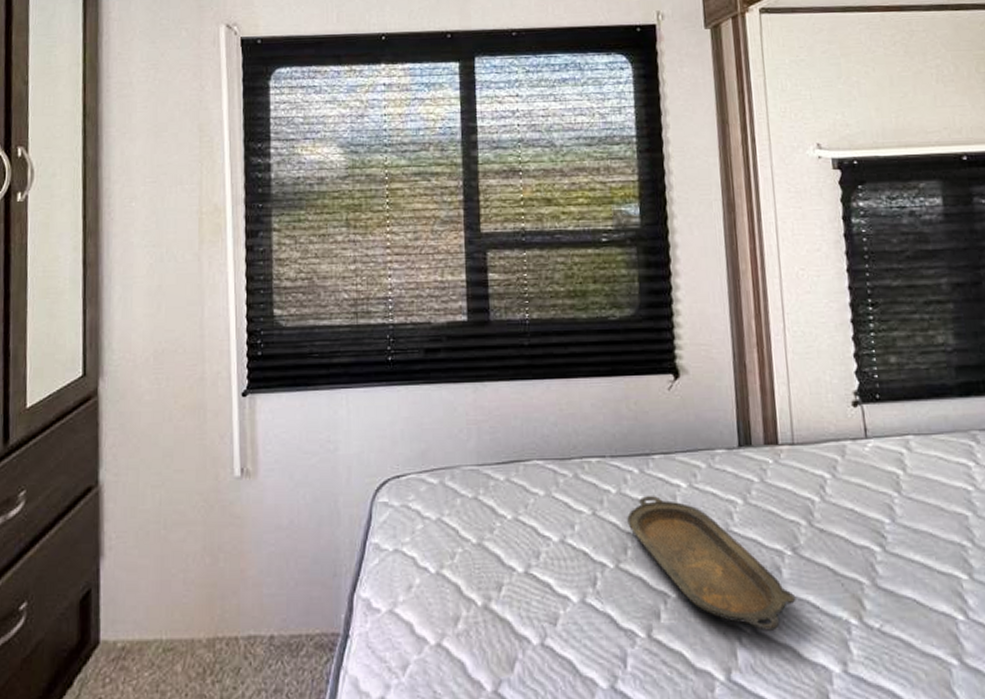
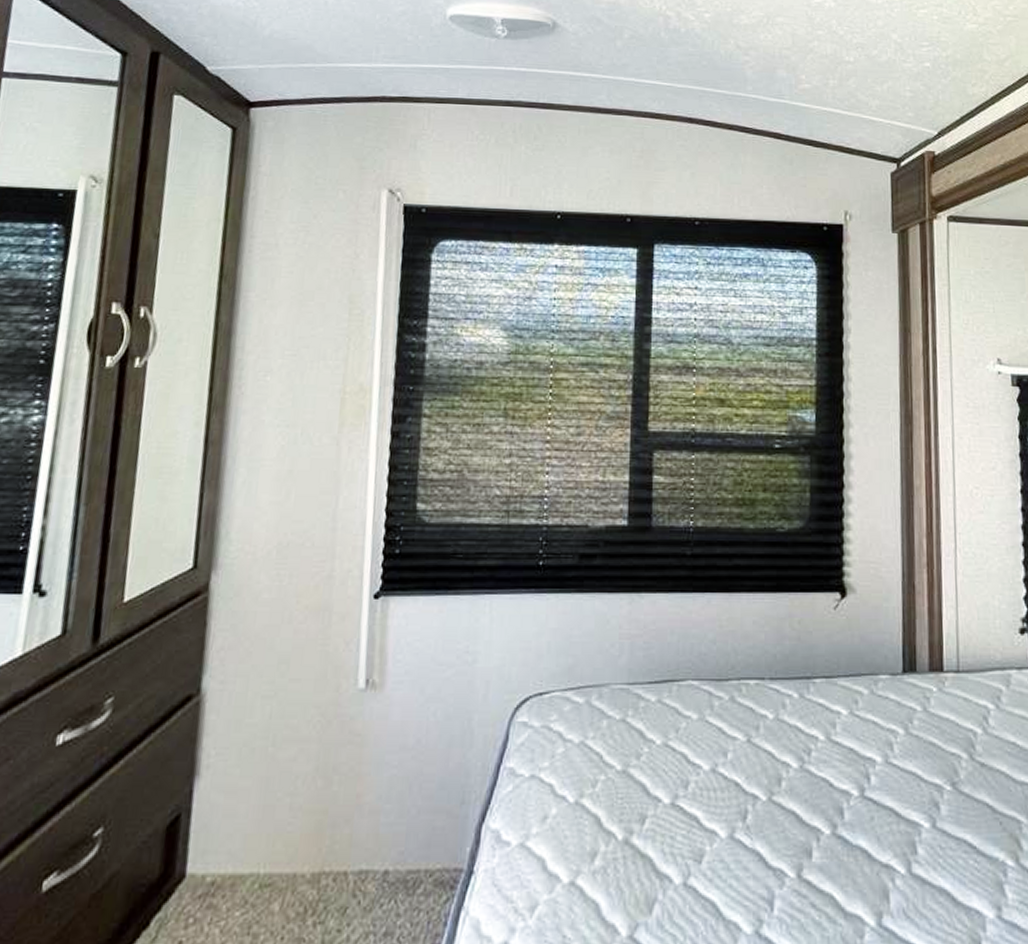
serving tray: present [627,496,796,631] -> none [783,723,953,872]

